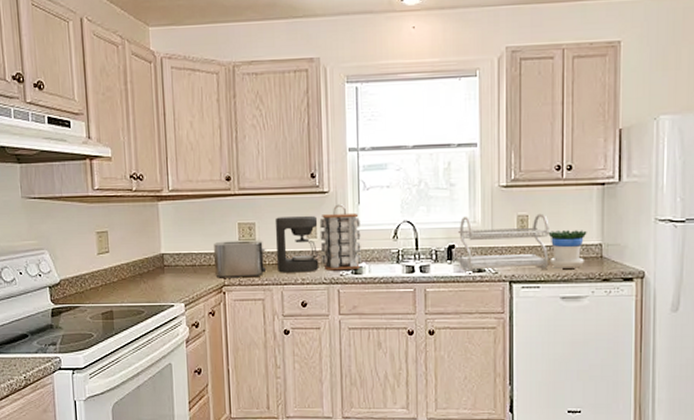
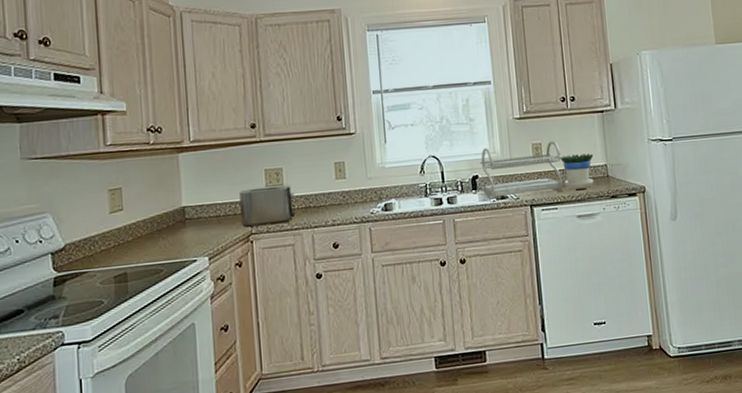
coffee maker: present [274,215,319,273] -> none [302,156,350,216]
spice rack: present [319,204,361,271] -> none [347,144,391,210]

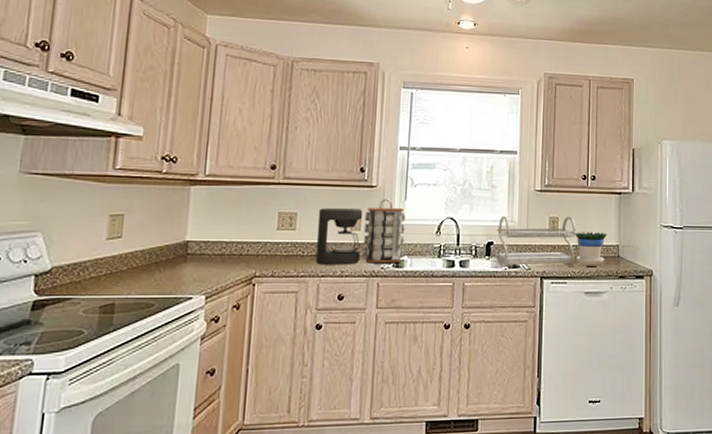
toaster: present [239,185,295,227] -> none [245,230,306,269]
coffee maker: none [302,156,350,216] -> present [316,207,363,265]
spice rack: none [347,144,391,210] -> present [362,199,406,264]

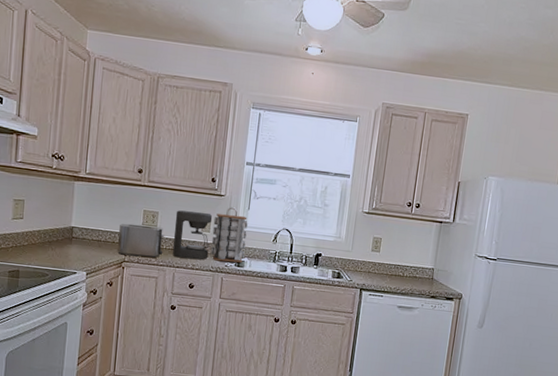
toaster: none [245,230,306,269] -> present [116,223,165,259]
dish rack: present [495,216,577,268] -> none [322,232,397,283]
flowerpot: present [575,232,607,266] -> none [393,253,424,285]

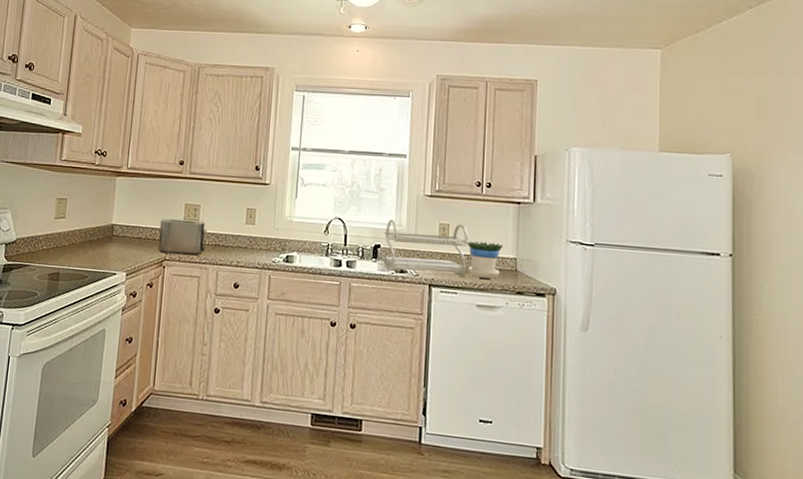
coffee maker: present [173,210,213,260] -> none [216,202,258,256]
spice rack: present [210,207,248,263] -> none [256,196,296,259]
dish rack: none [322,232,397,283] -> present [382,220,470,278]
flowerpot: none [393,253,424,285] -> present [467,241,503,279]

